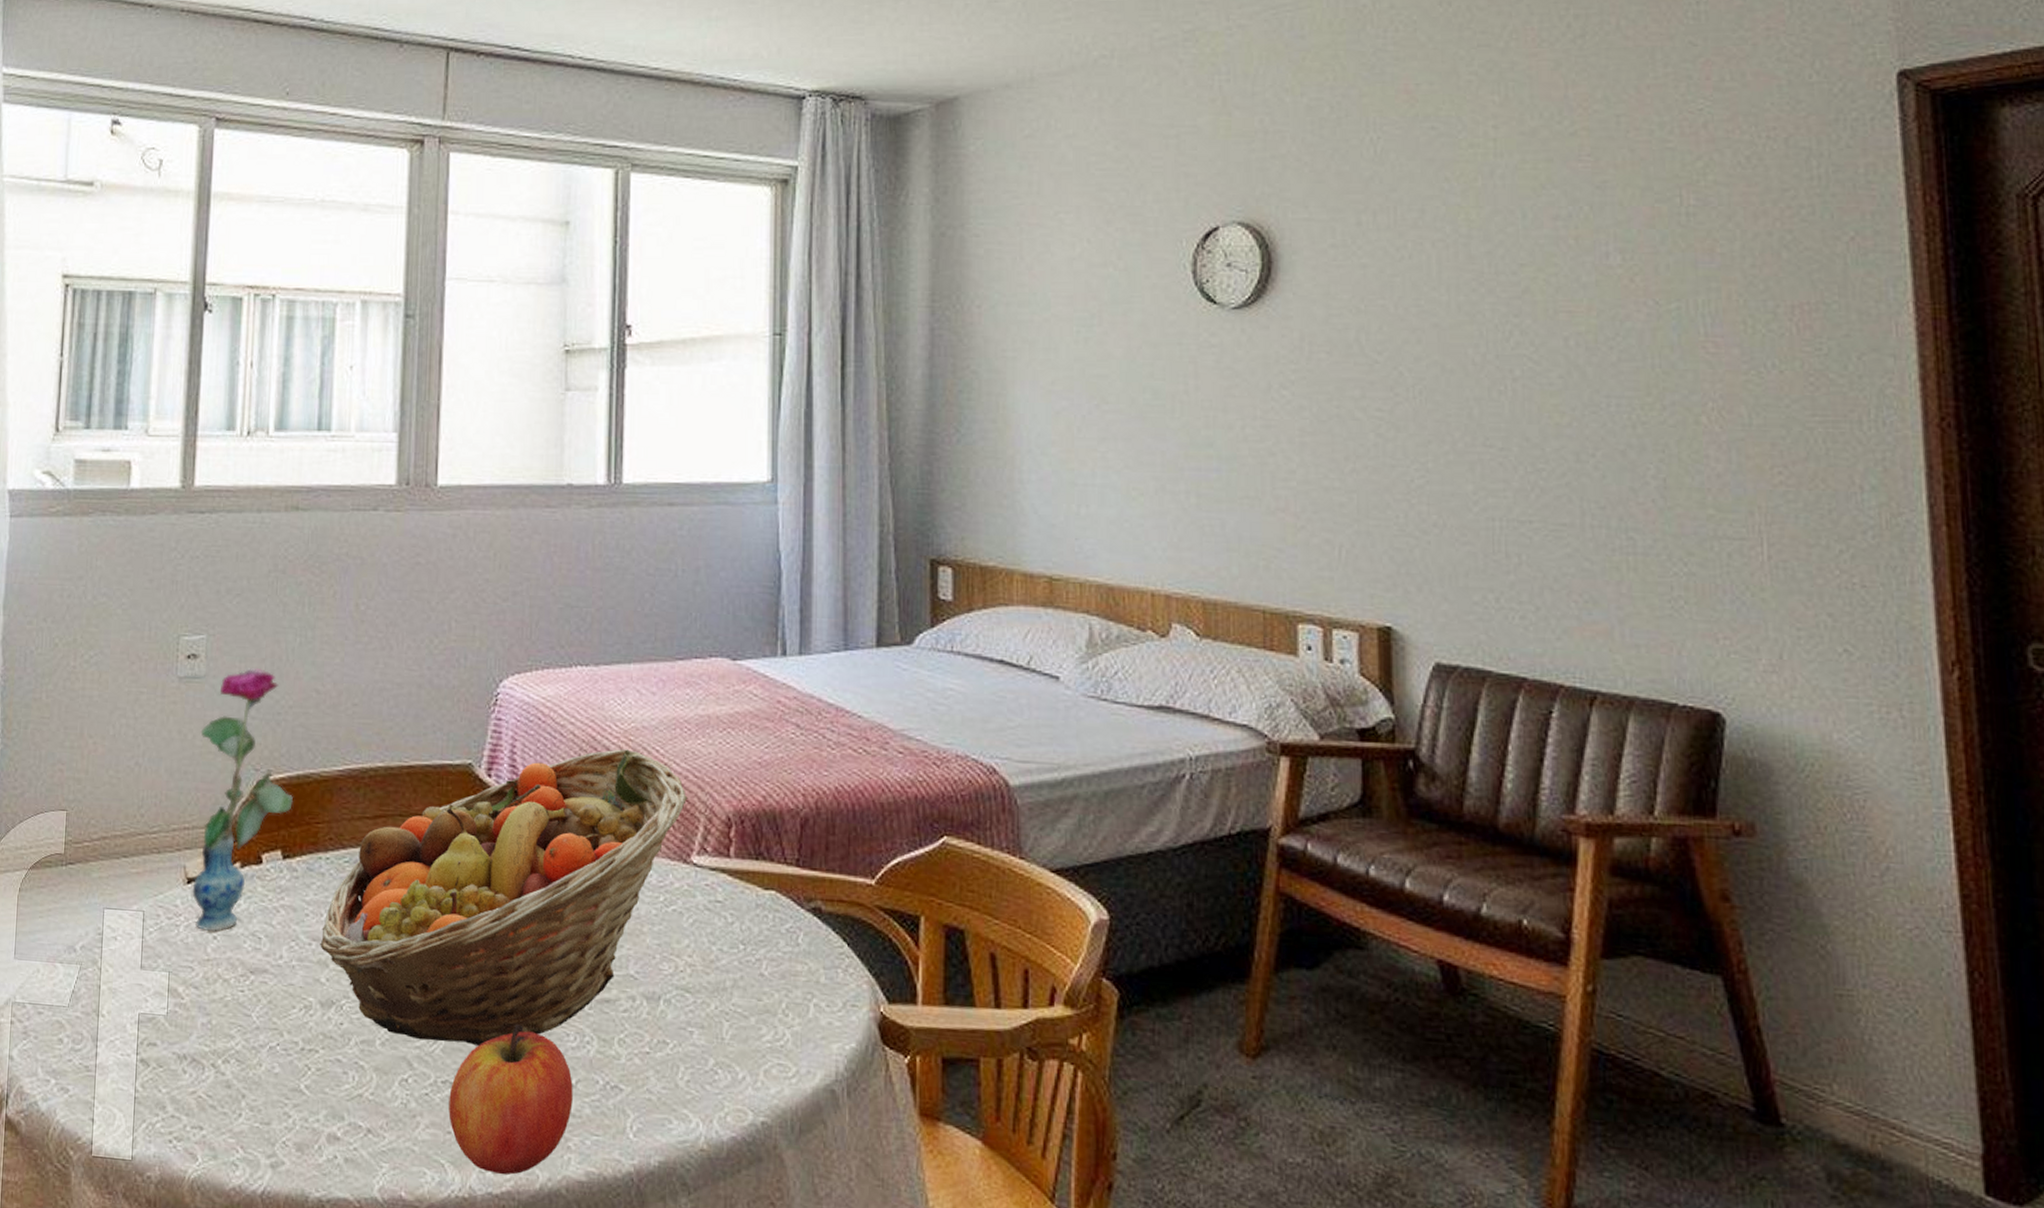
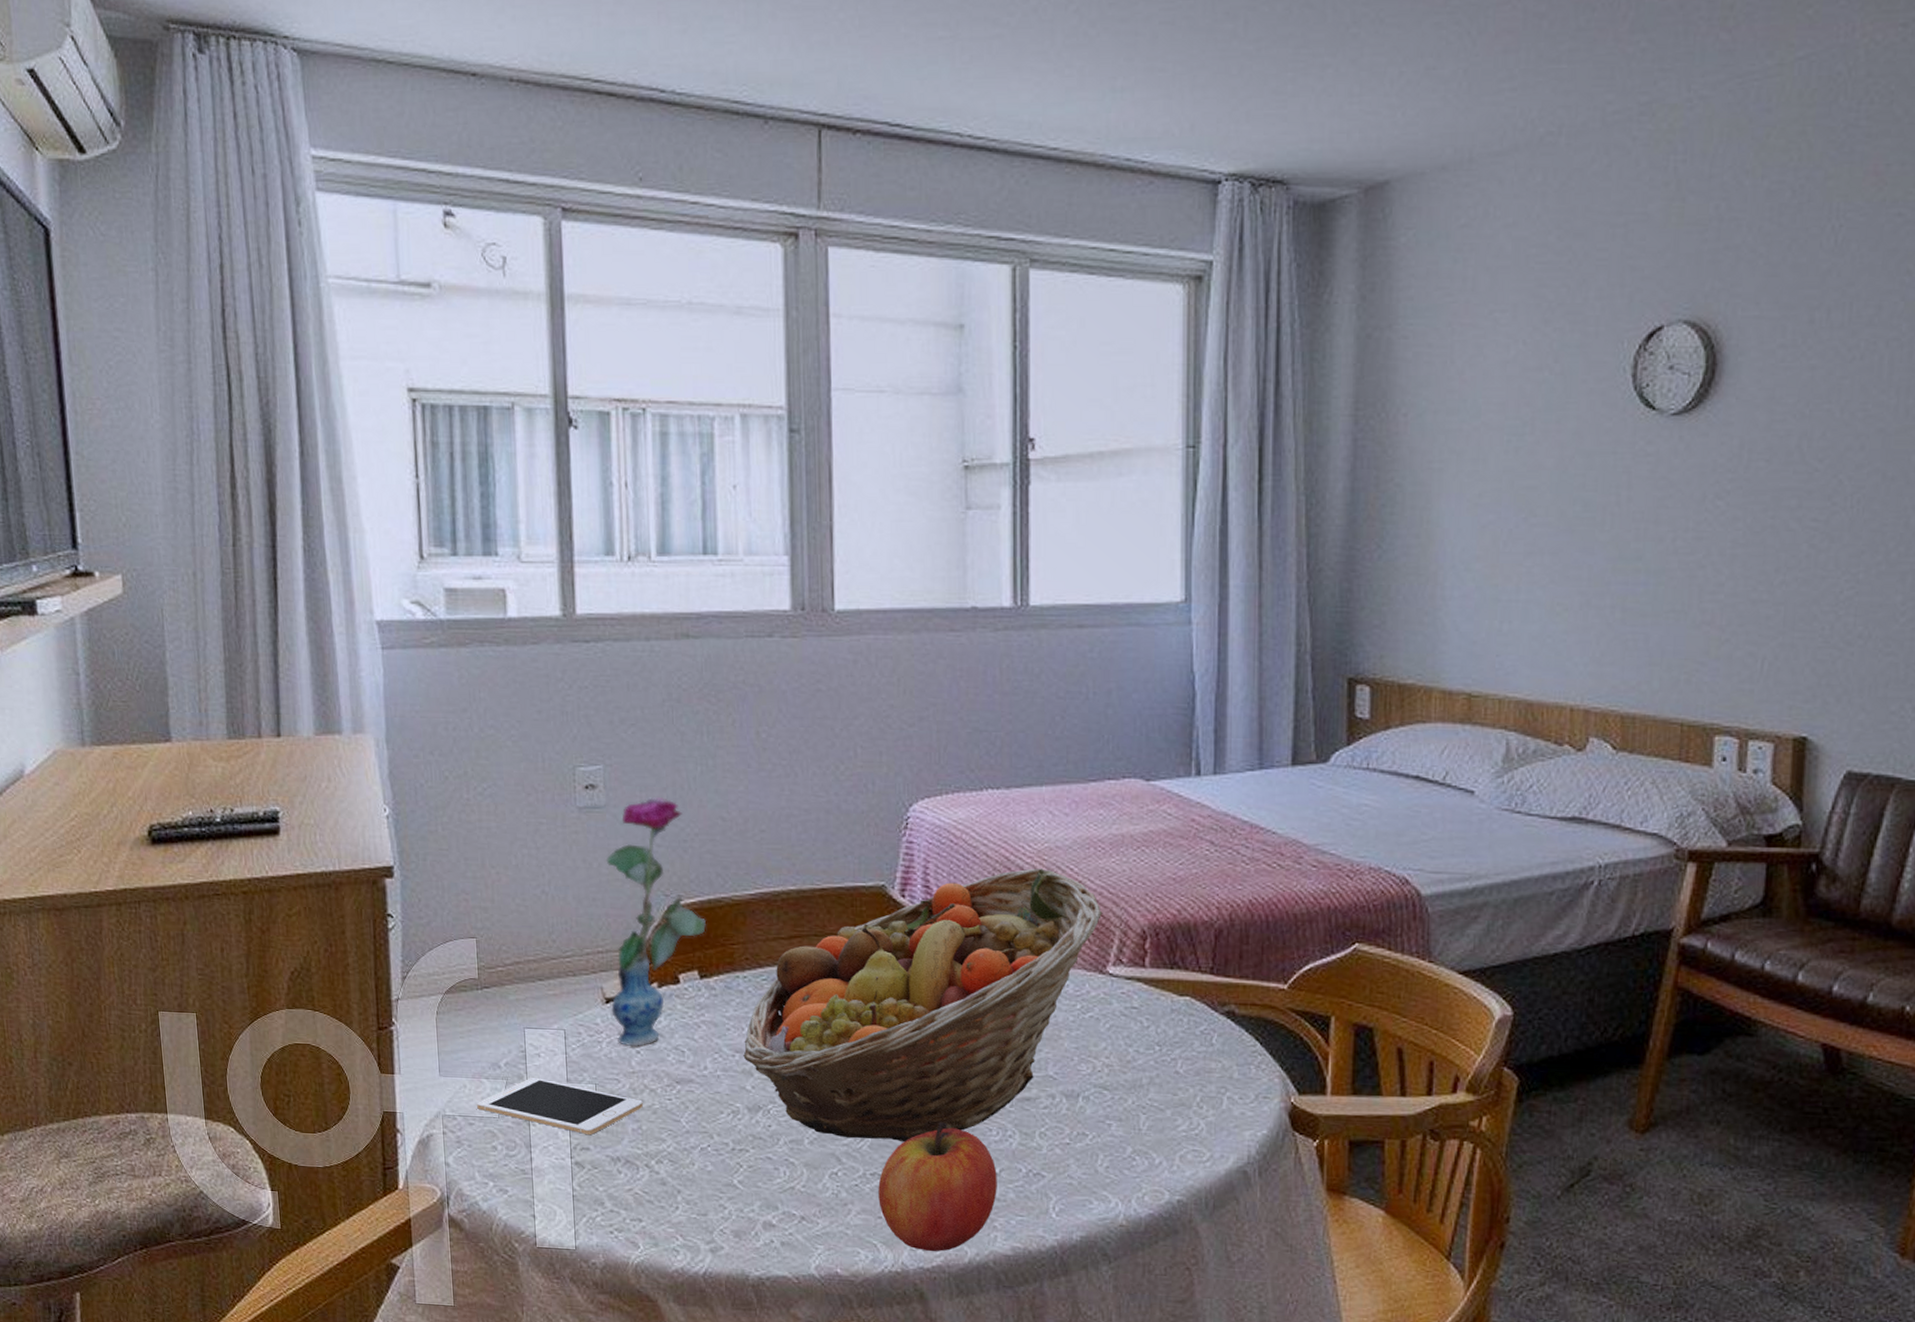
cell phone: none [48,963,215,1029] -> present [477,1078,643,1135]

